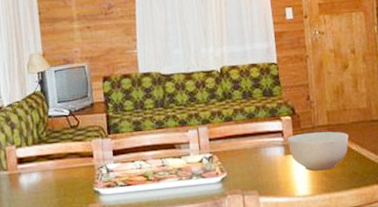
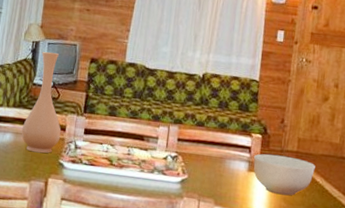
vase: none [47,79,90,187] -> present [21,51,61,154]

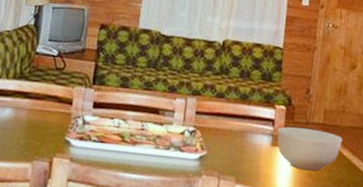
vase: present [21,51,61,154] -> none [22,17,68,130]

